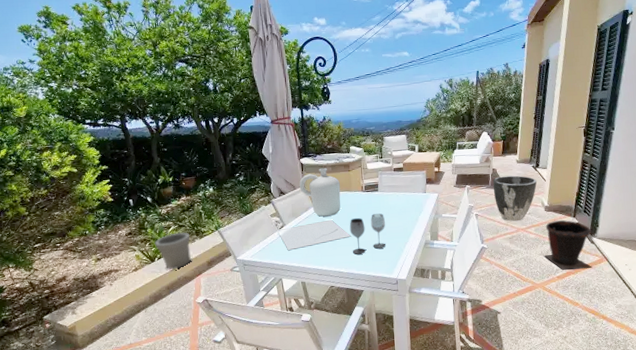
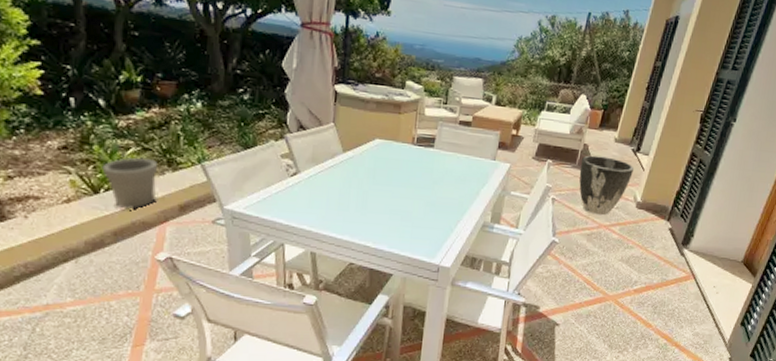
napkin: present [277,219,351,251] -> none [287,174,388,208]
water jug: present [299,168,341,217] -> none [327,102,385,170]
wineglass: present [349,213,386,255] -> none [386,176,437,227]
planter pot: present [543,220,592,270] -> none [623,221,685,285]

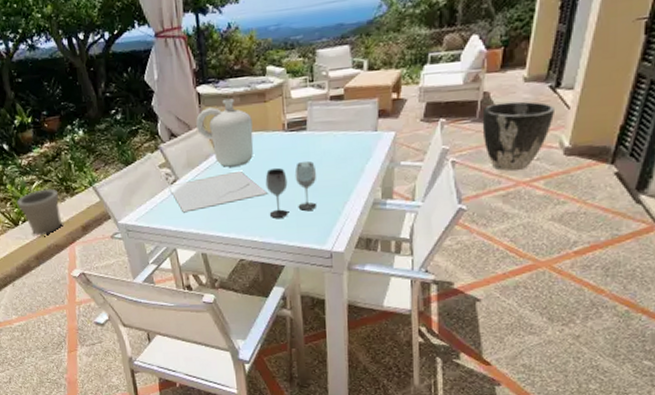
napkin: none [287,174,388,208] -> present [168,170,268,213]
water jug: none [327,102,385,170] -> present [195,98,254,167]
wineglass: none [386,176,437,227] -> present [265,160,317,218]

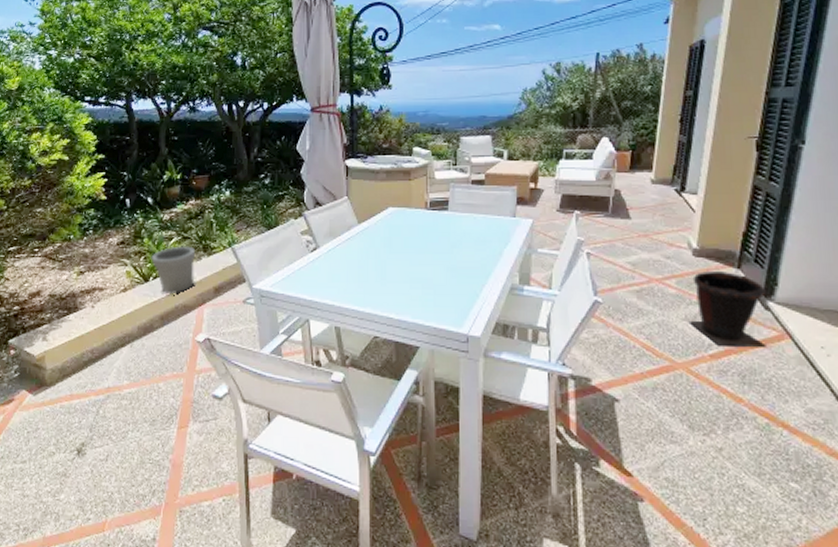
napkin: present [168,170,268,213] -> none [308,244,407,282]
water jug: present [195,98,254,167] -> none [341,174,396,239]
wineglass: present [265,160,317,218] -> none [405,240,457,296]
planter pot: present [482,101,556,172] -> none [614,201,682,268]
planter pot: none [554,168,639,242] -> present [688,271,766,347]

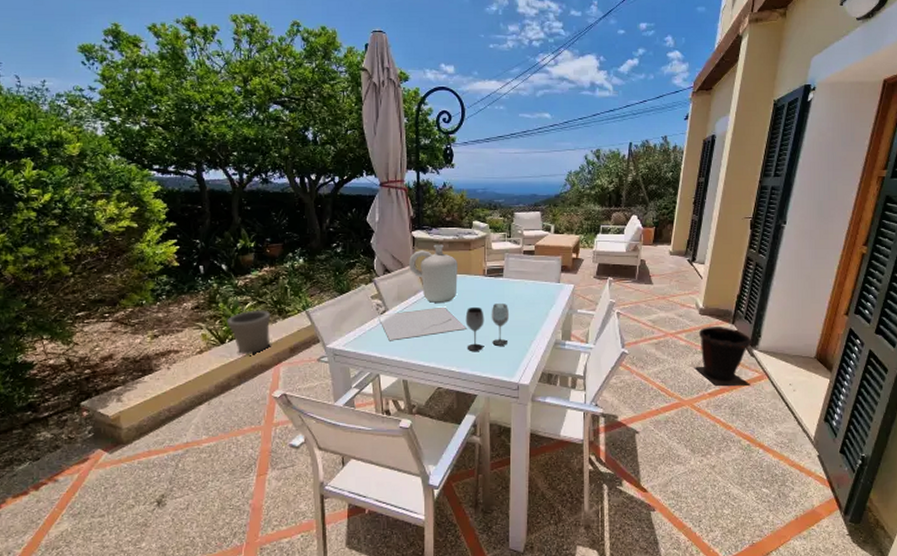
napkin: none [308,244,407,282] -> present [378,306,467,341]
water jug: none [341,174,396,239] -> present [408,244,458,303]
wineglass: none [405,240,457,296] -> present [465,302,510,351]

